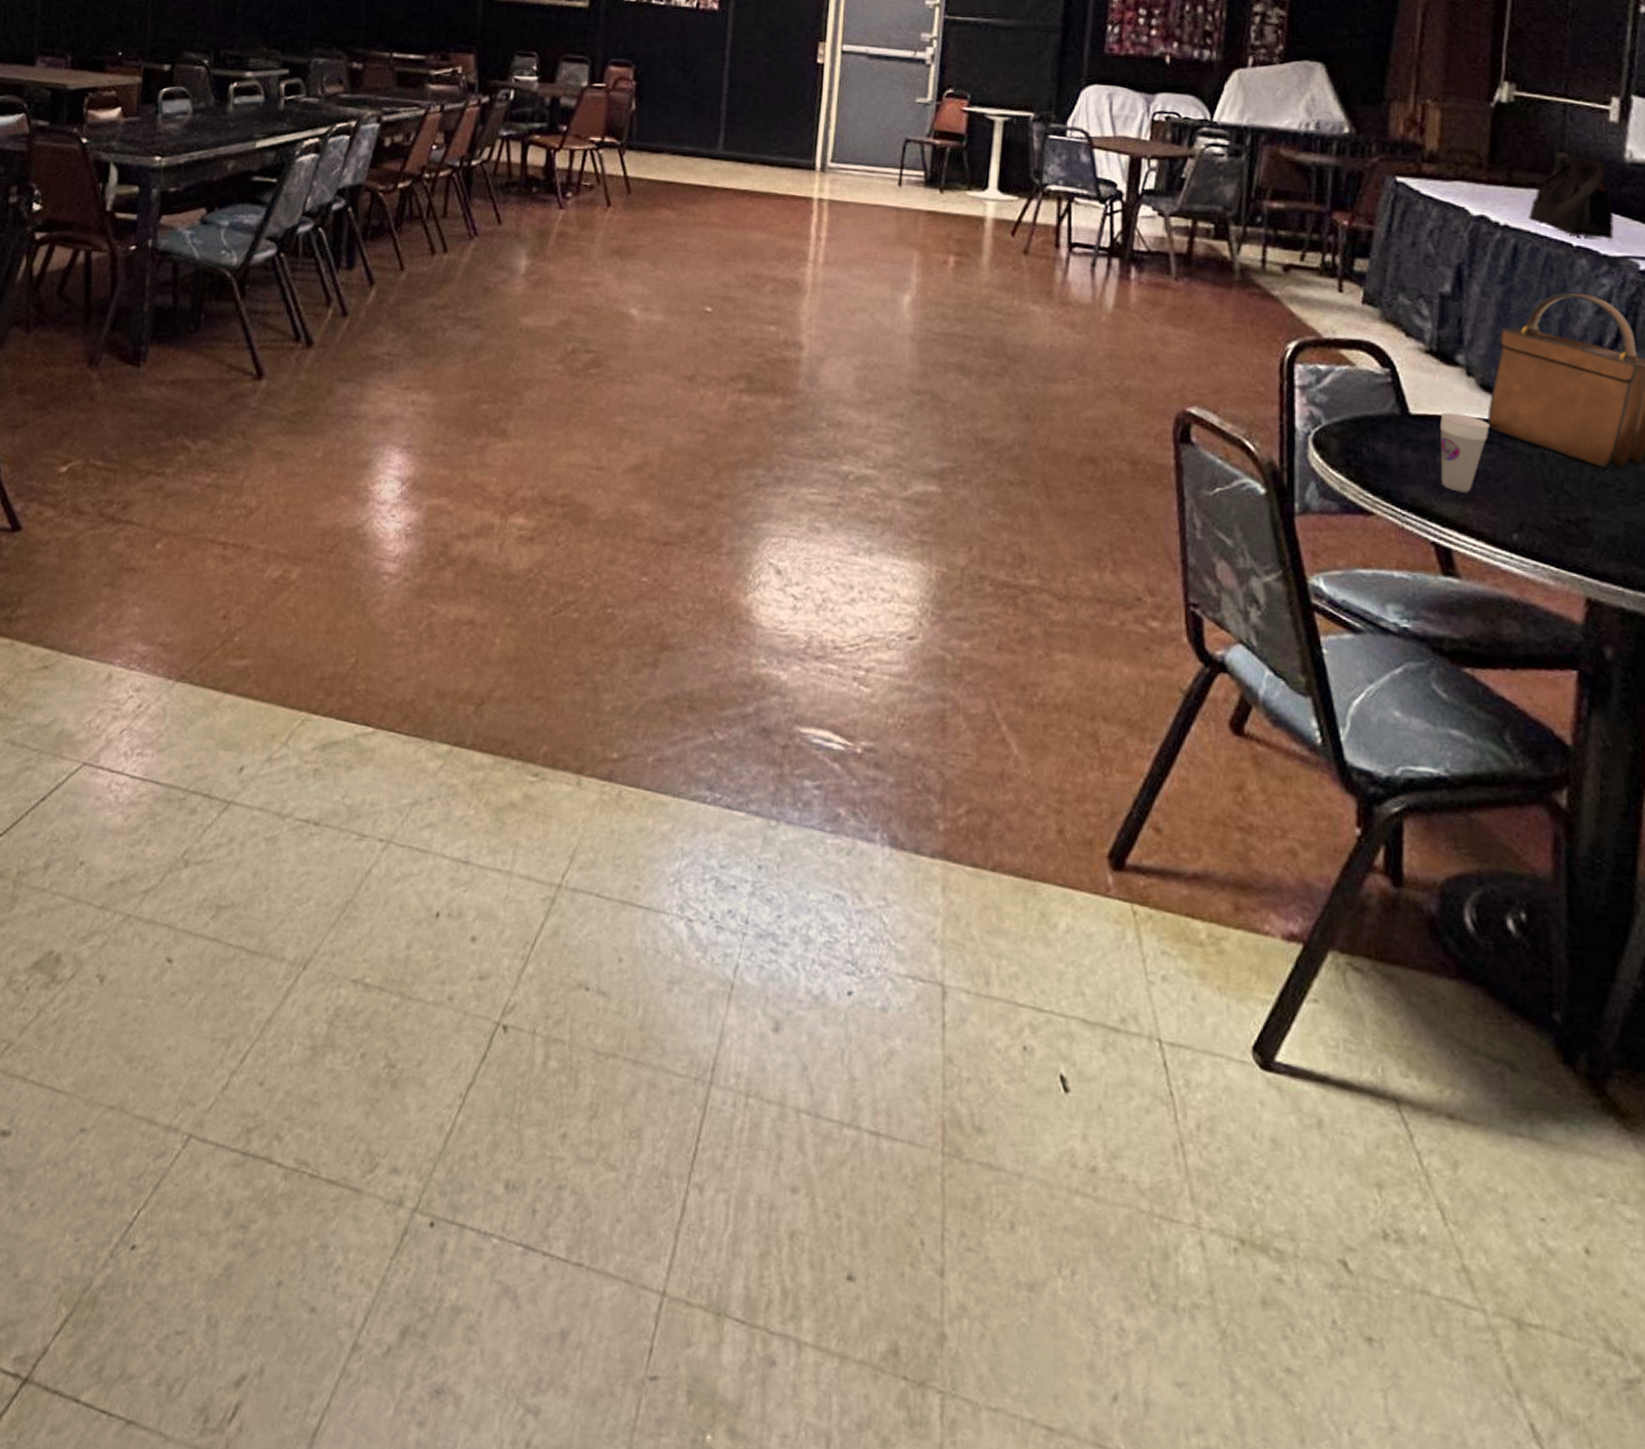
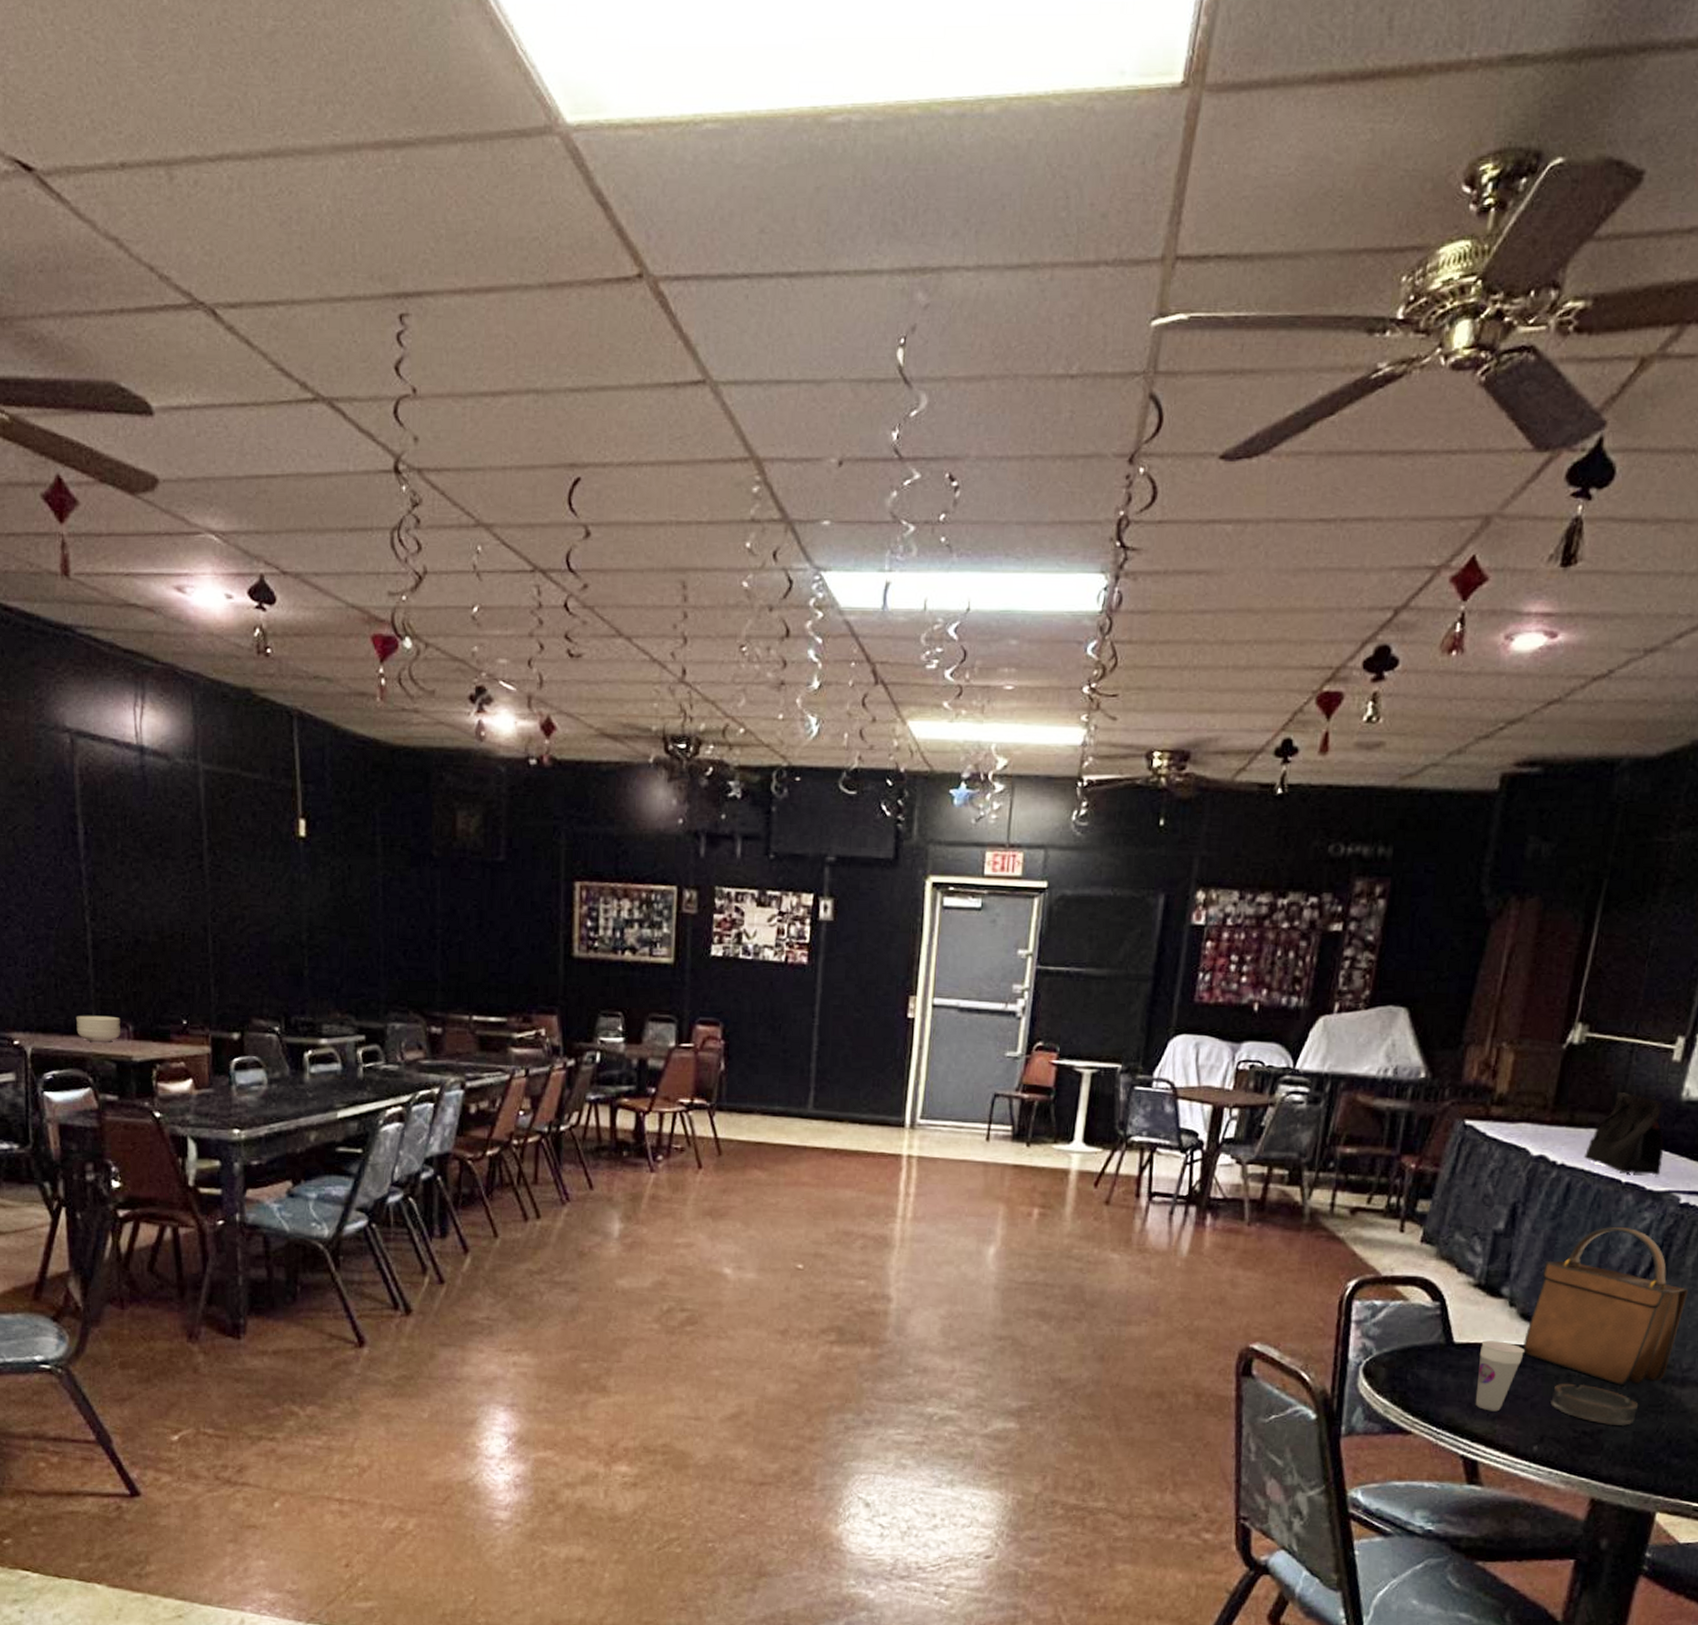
bowl: none [18,45,60,72] -> present [75,1015,121,1043]
ashtray: none [1526,463,1627,515] -> present [1550,1383,1639,1426]

